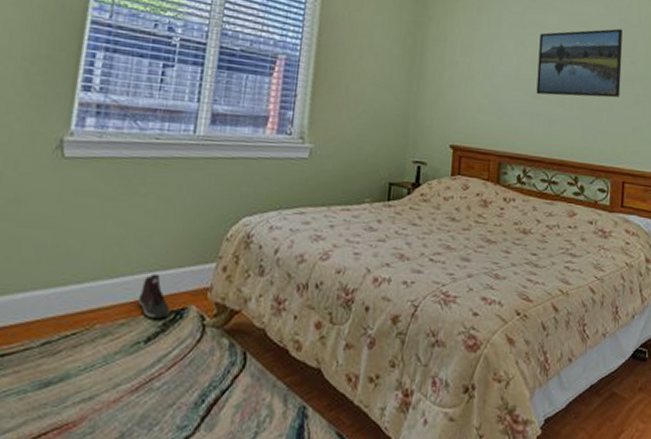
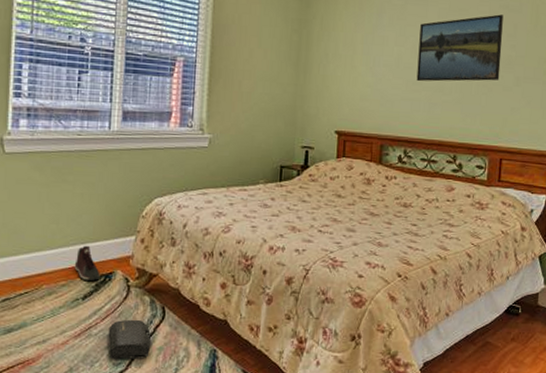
bag: none [172,368,228,420] -> present [108,319,152,359]

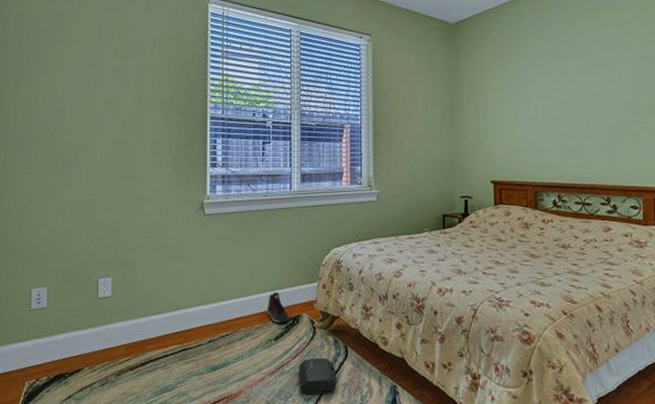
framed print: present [416,14,503,82] -> none [563,65,645,132]

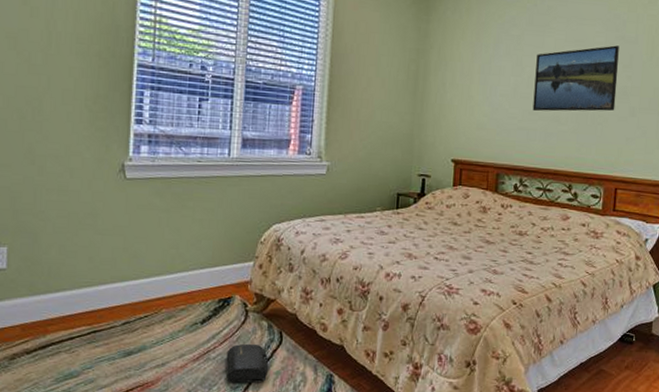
sneaker: present [267,292,289,323] -> none [193,270,219,305]
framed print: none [563,65,645,132] -> present [532,45,619,112]

